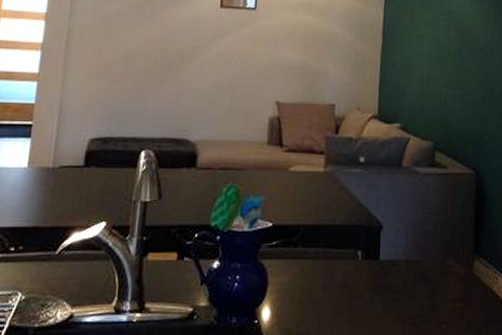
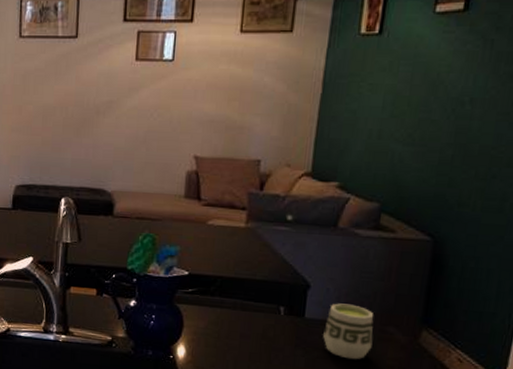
cup: none [396,241,437,298] -> present [323,303,374,360]

